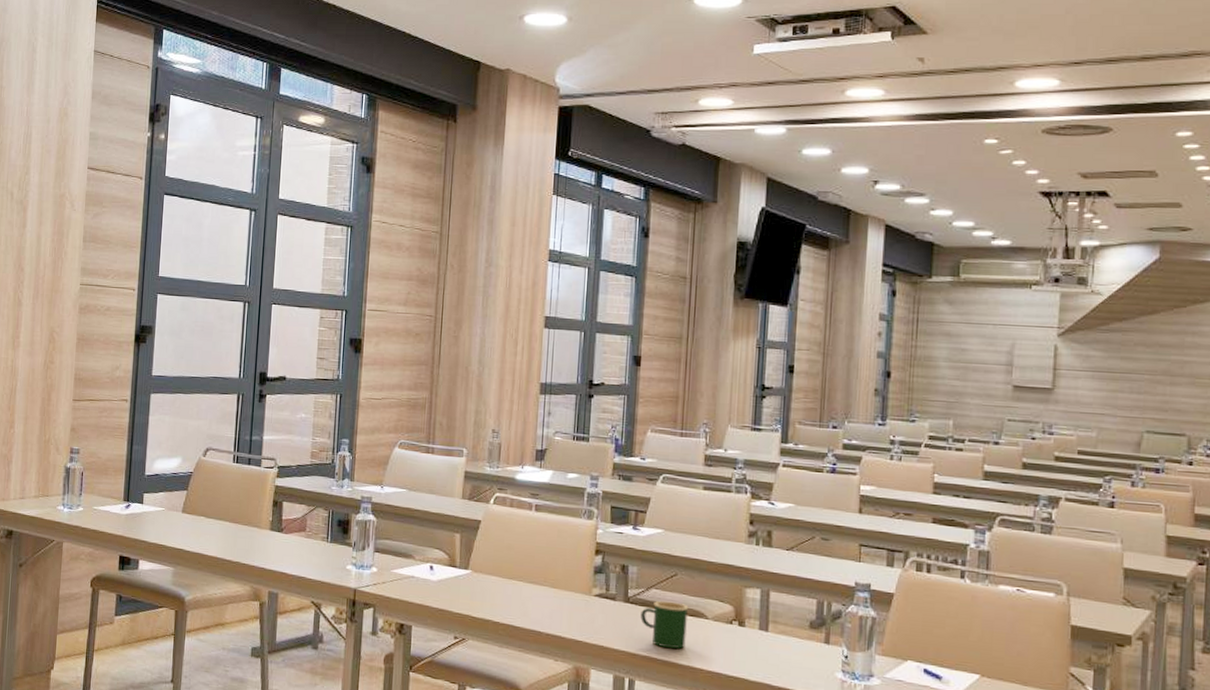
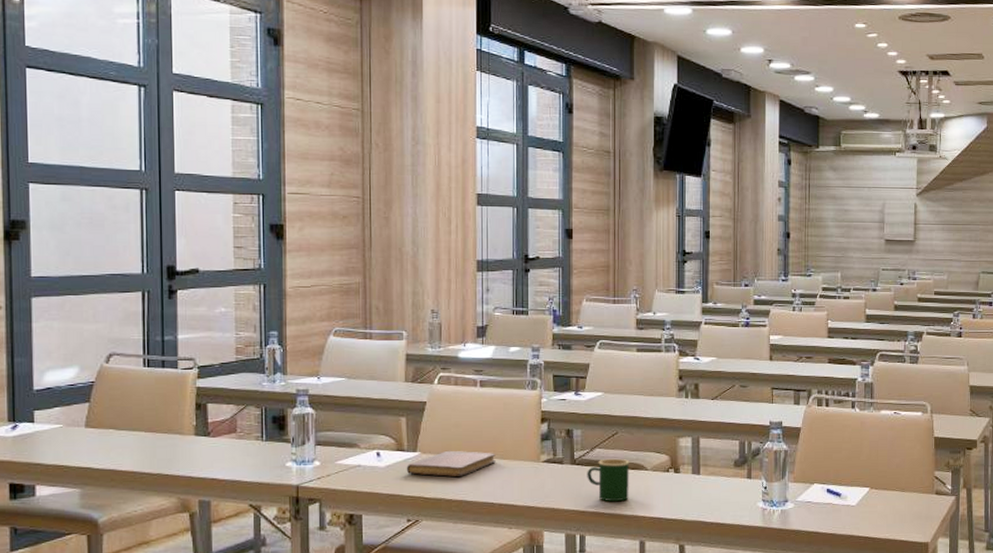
notebook: none [456,572,546,600] -> present [406,450,496,477]

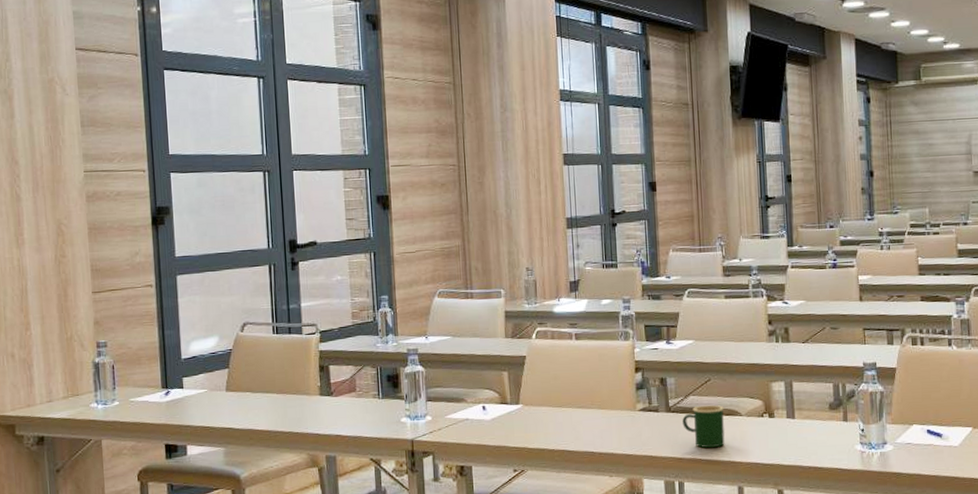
notebook: present [406,450,496,477] -> none [510,402,594,428]

